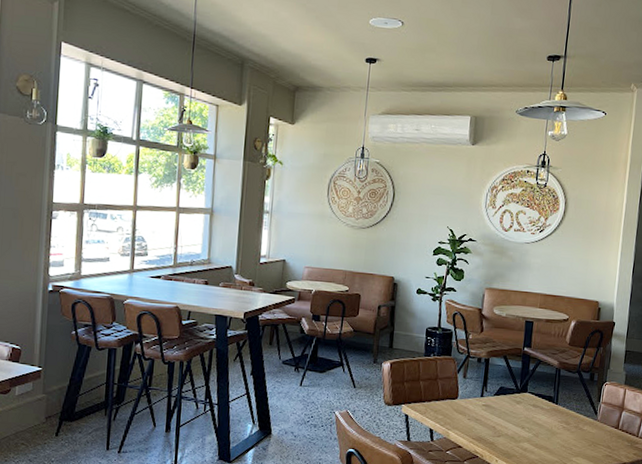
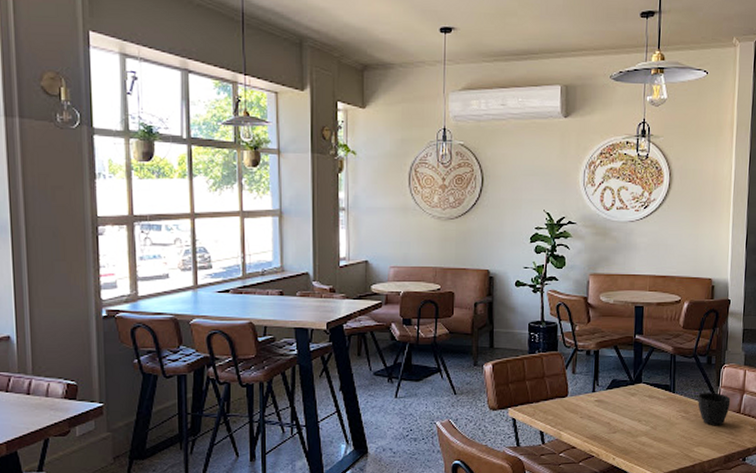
cup: none [578,406,610,439] -> present [698,393,731,426]

